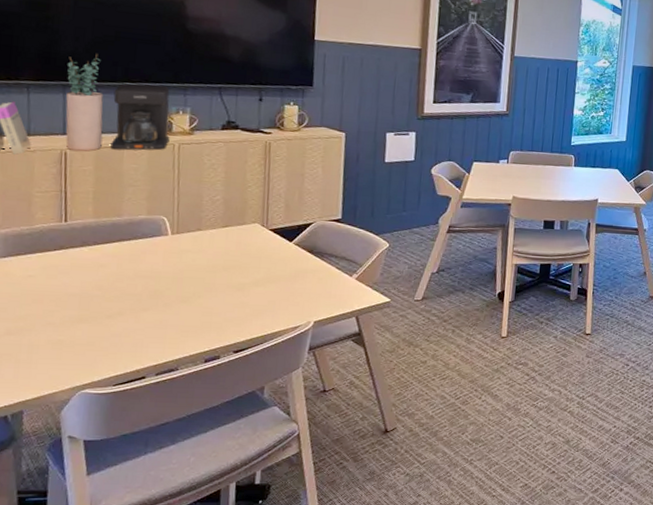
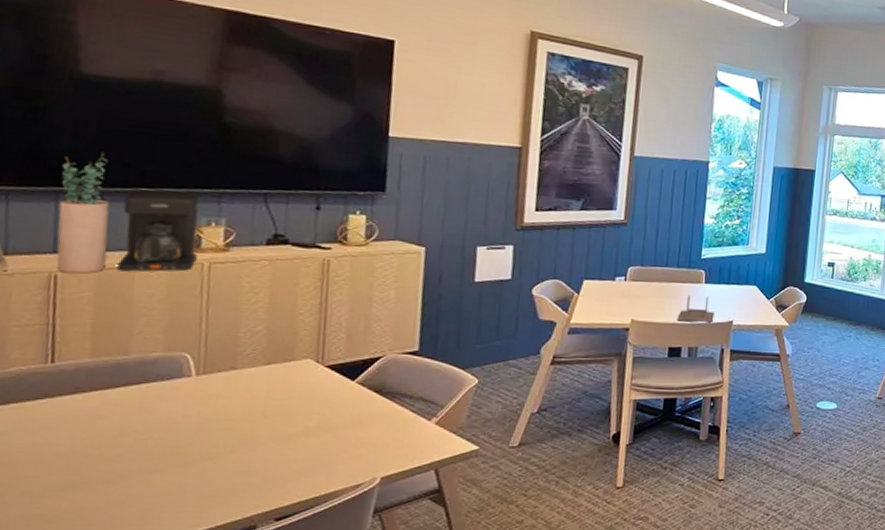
napkin holder: none [551,177,583,201] -> present [677,296,715,323]

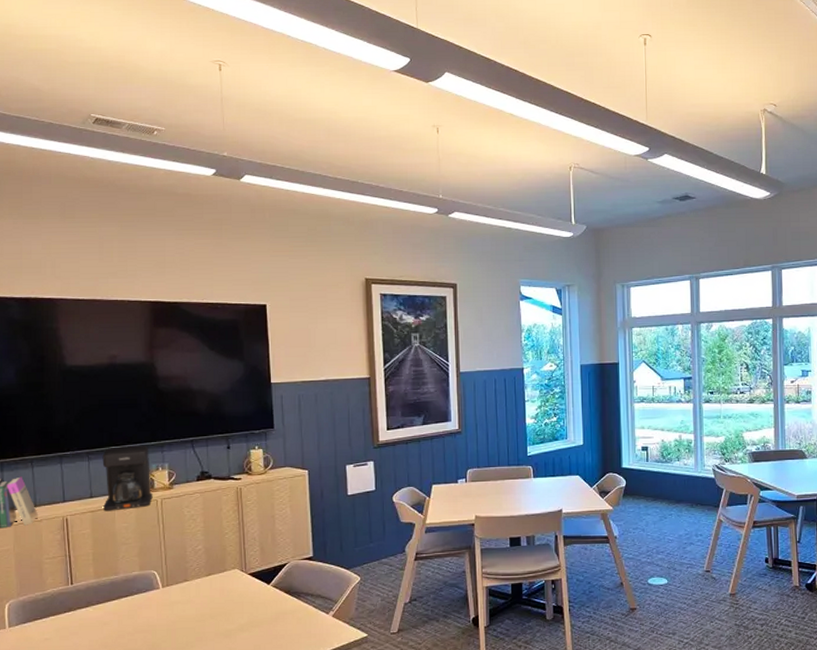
vase: present [56,151,110,275] -> none [62,422,96,517]
napkin holder: present [677,296,715,323] -> none [513,488,545,514]

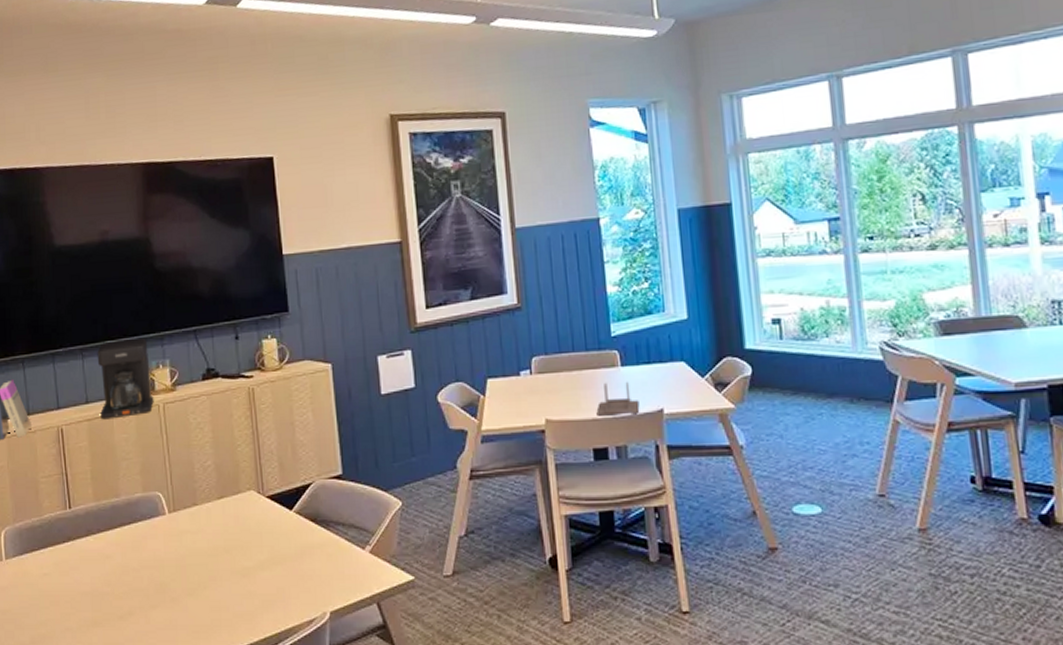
napkin holder: none [513,488,545,514] -> present [596,381,640,416]

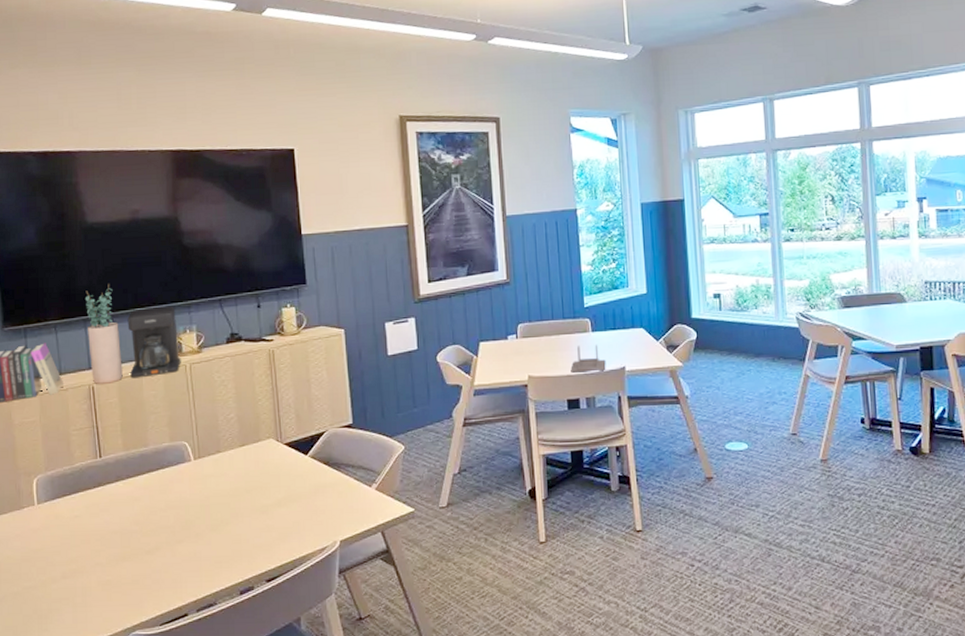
vase: none [54,313,93,427] -> present [86,283,123,385]

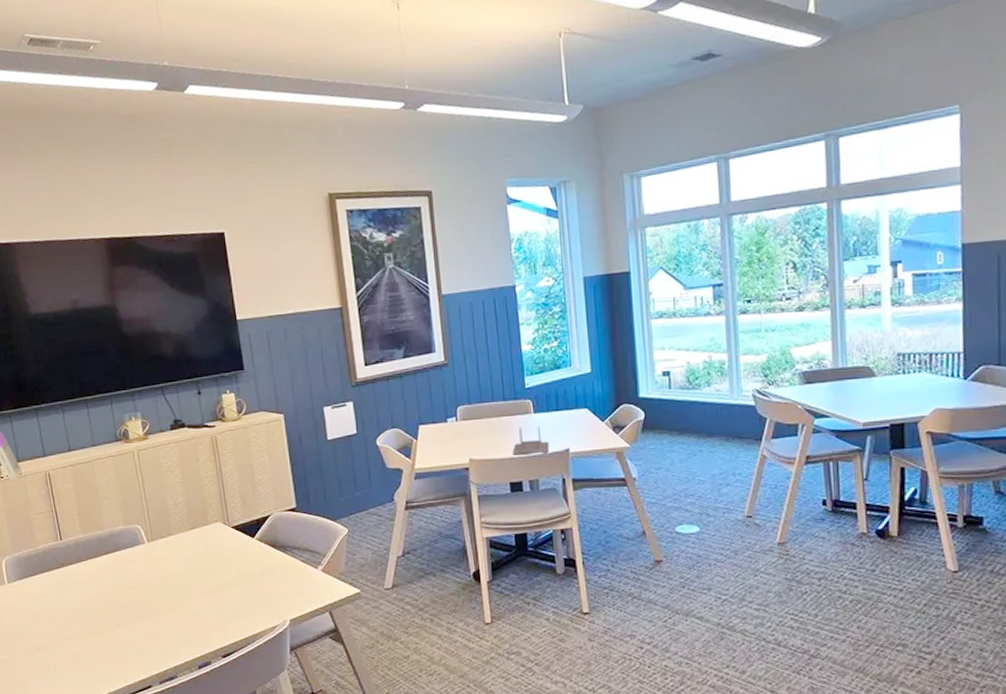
vase: present [86,283,123,385] -> none [35,373,76,472]
coffee maker: present [127,306,181,379] -> none [75,394,129,465]

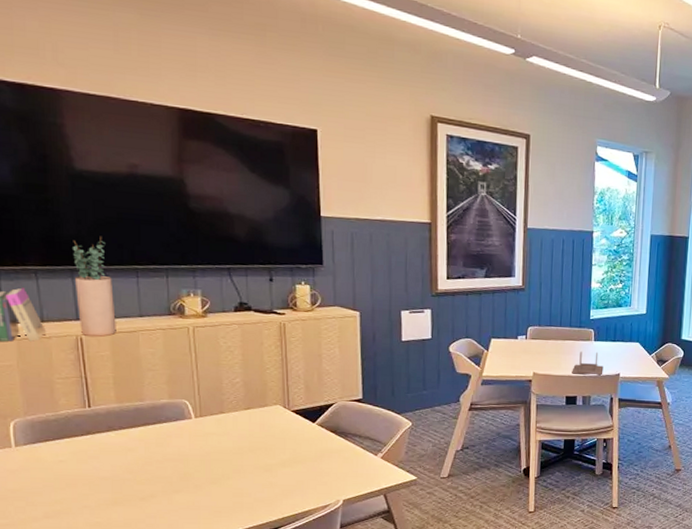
vase: none [35,373,76,472] -> present [73,235,116,338]

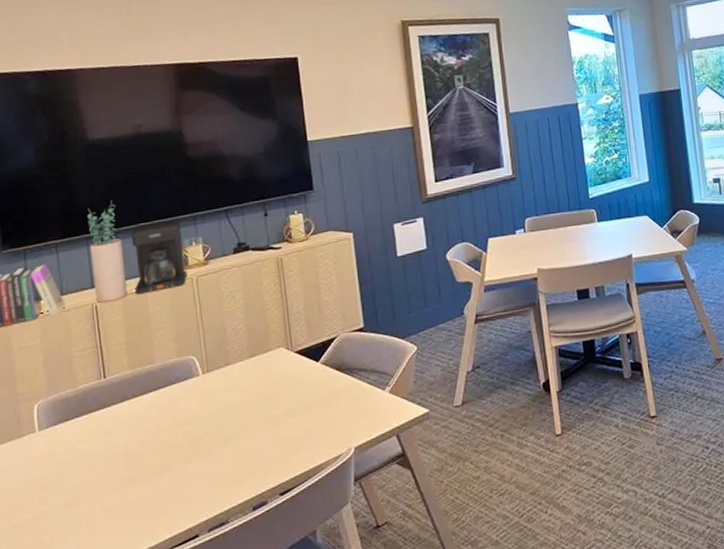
coffee maker: none [122,266,183,335] -> present [131,219,188,295]
napkin holder: present [572,352,604,376] -> none [579,233,613,264]

